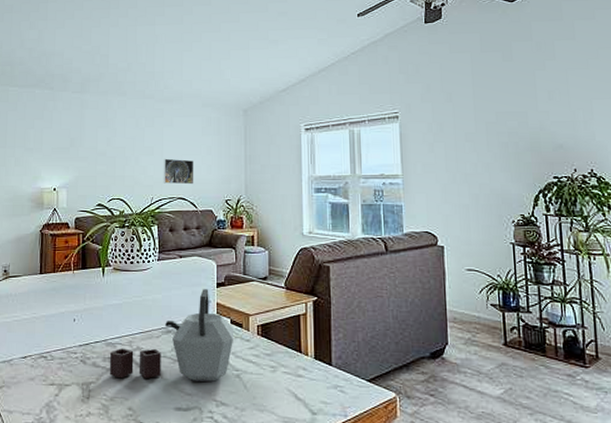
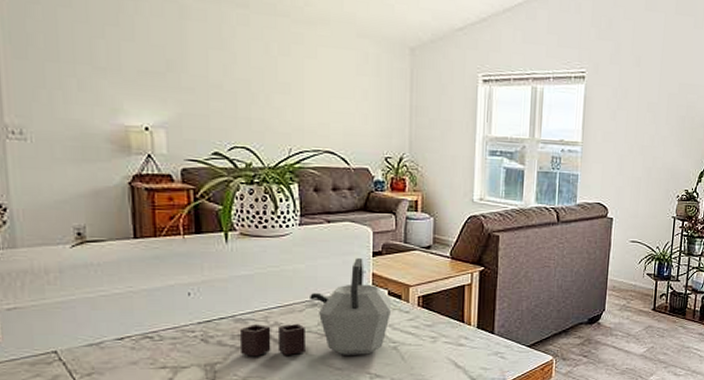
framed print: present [163,158,194,185] -> none [304,100,346,136]

